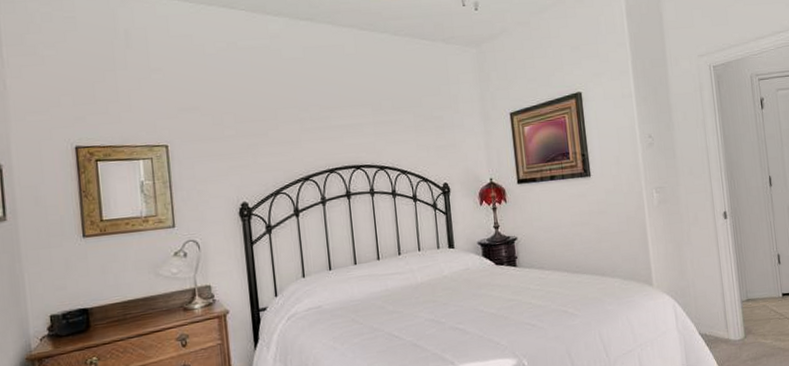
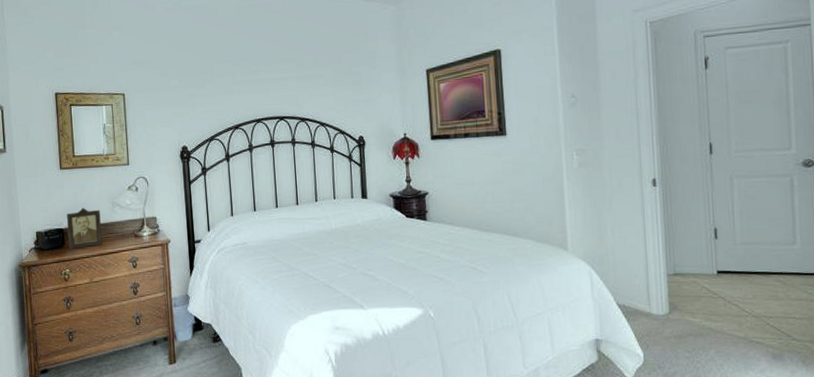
photo frame: none [93,281,141,332] -> present [67,208,103,249]

